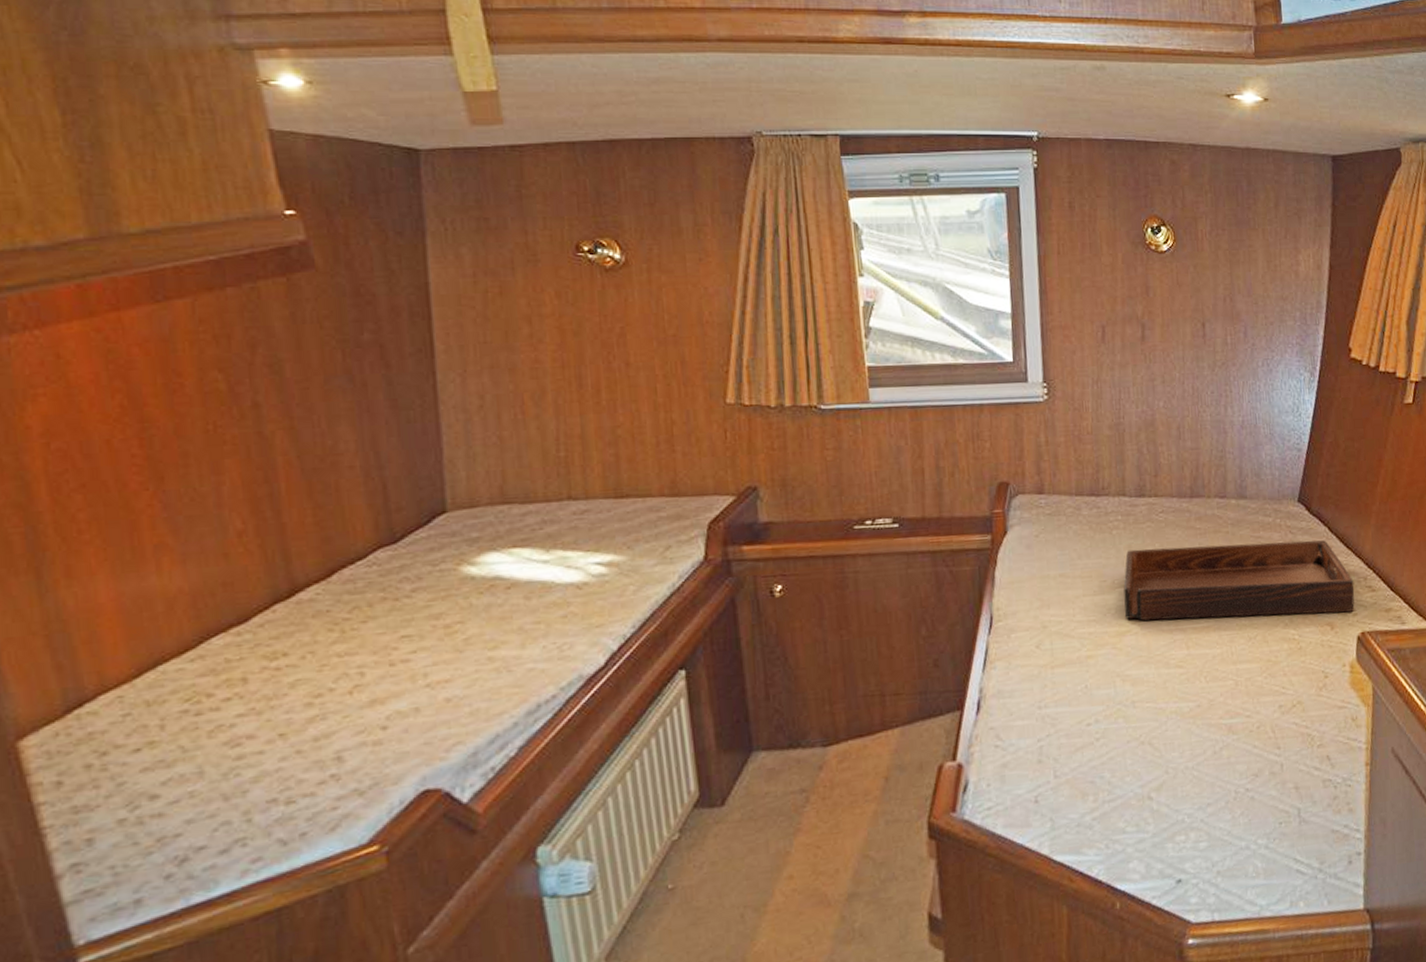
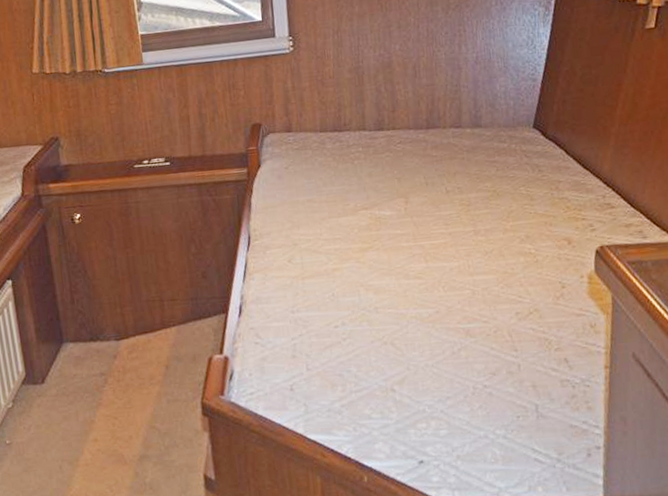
serving tray: present [1123,540,1355,621] -> none [365,162,593,238]

